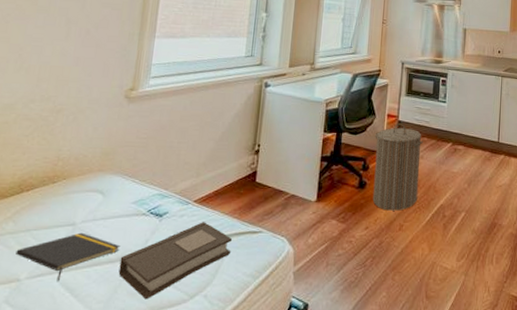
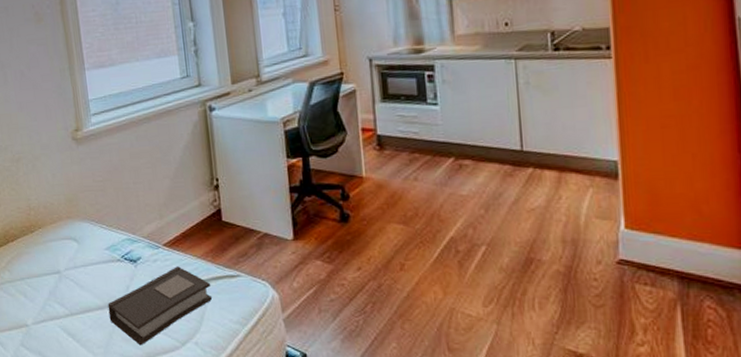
notepad: present [15,232,121,281] -> none [18,280,105,327]
laundry hamper: present [372,123,424,211] -> none [350,138,419,247]

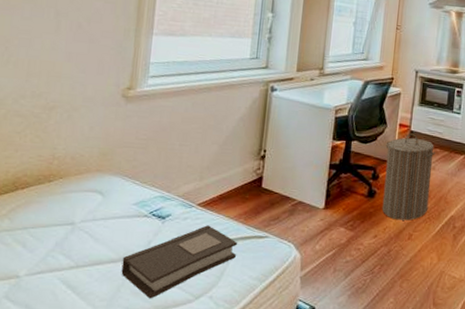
laundry hamper: none [350,138,419,247] -> present [382,133,436,221]

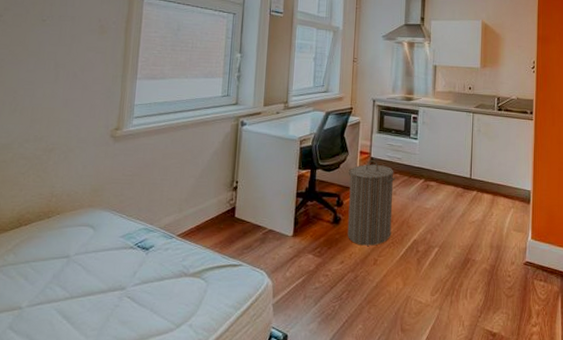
book: present [121,225,237,299] -> none [110,255,214,328]

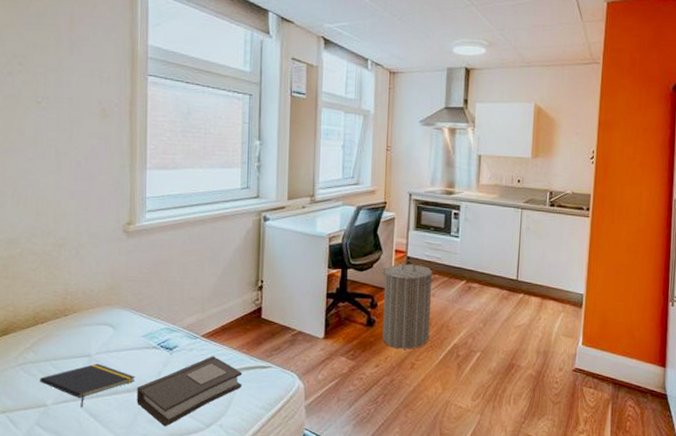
notepad: none [17,264,111,310] -> present [40,363,136,408]
book: none [110,255,214,328] -> present [136,356,243,427]

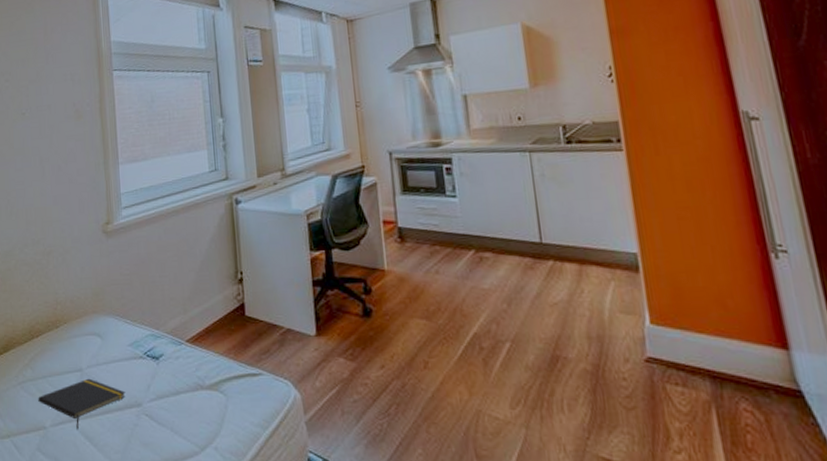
book: present [136,356,243,427] -> none [128,364,234,451]
laundry hamper: present [382,260,435,349] -> none [371,231,442,344]

